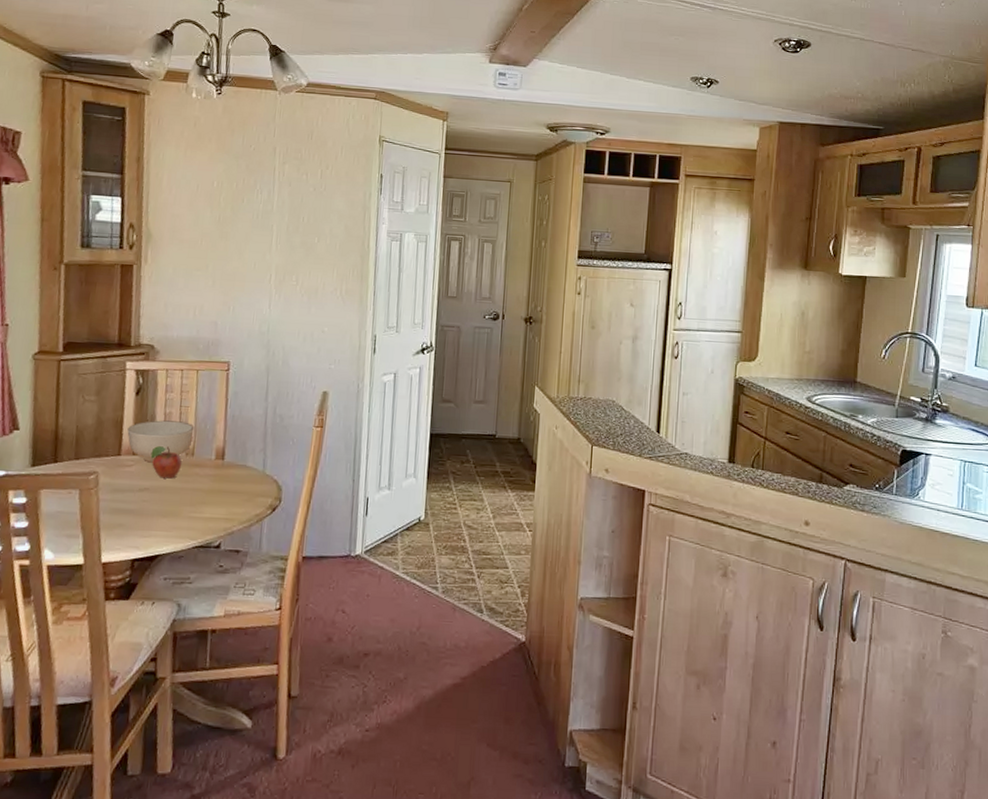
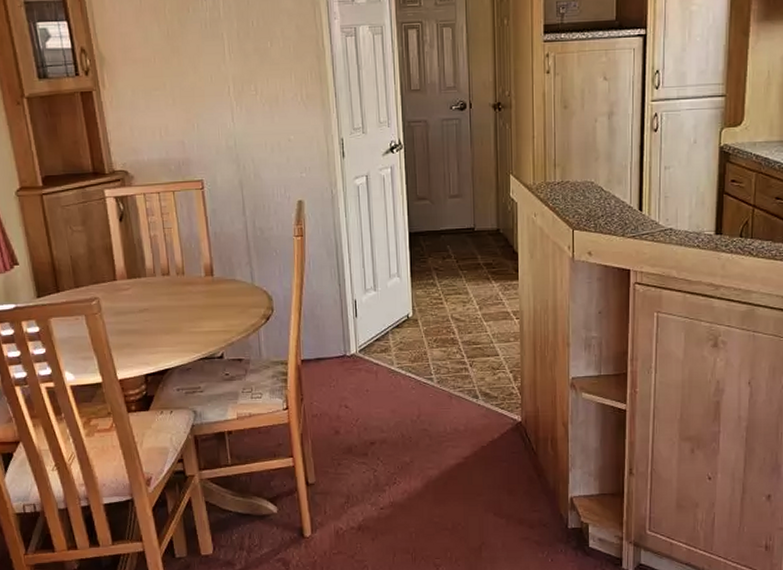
bowl: present [127,420,195,463] -> none [118,243,181,285]
fruit: present [150,446,182,479] -> none [144,268,174,298]

